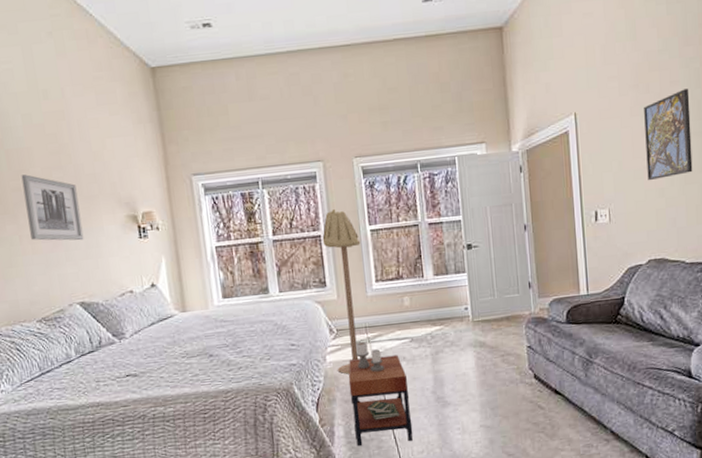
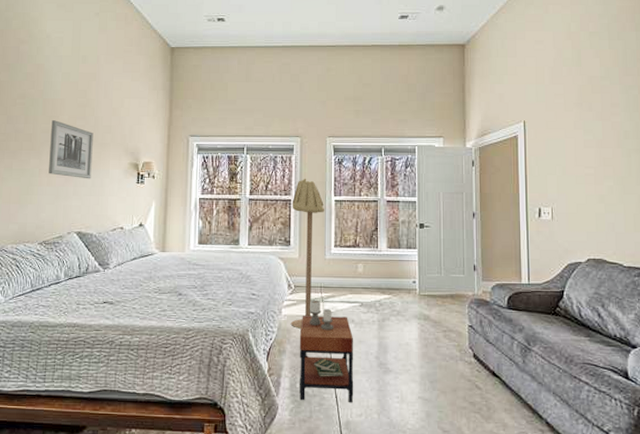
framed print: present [644,88,693,181] -> none [587,111,631,187]

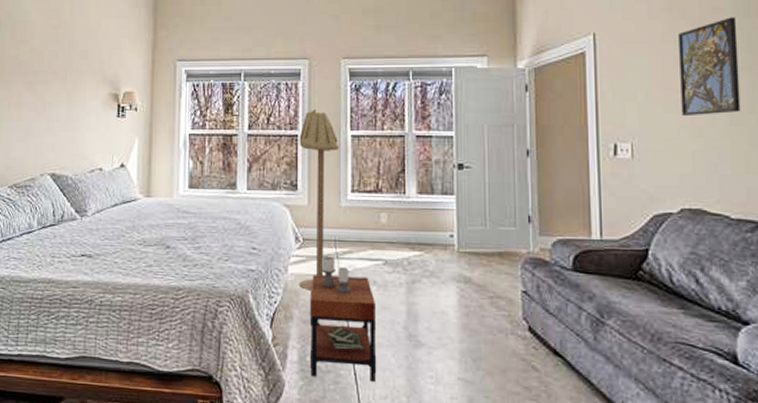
wall art: present [49,120,94,179] -> none [19,45,68,113]
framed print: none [587,111,631,187] -> present [679,17,741,117]

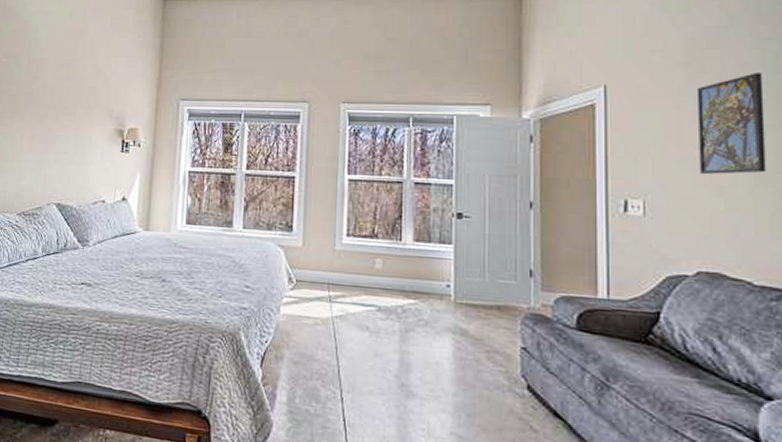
floor lamp: present [299,110,339,291] -> none [291,152,336,332]
side table: present [309,255,377,383] -> none [299,298,367,430]

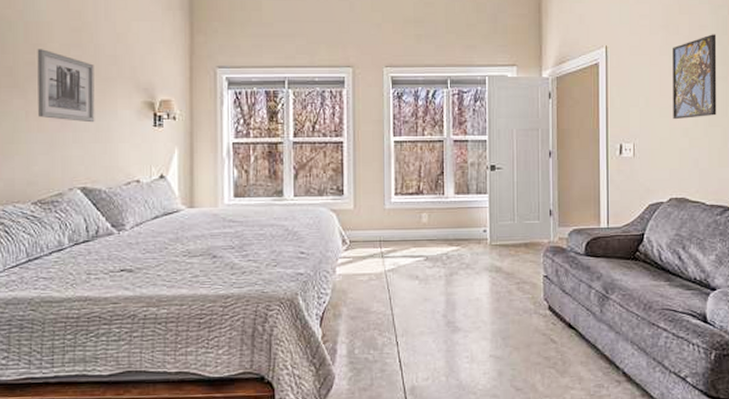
wall art: none [30,81,78,146] -> present [37,49,95,123]

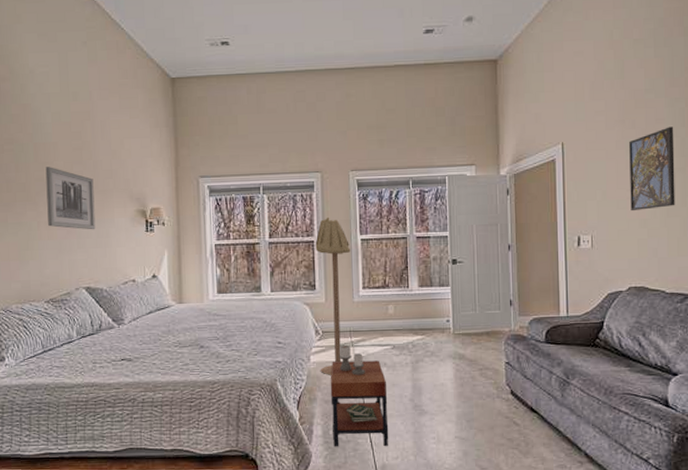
floor lamp: none [344,117,383,289] -> present [315,218,351,375]
side table: none [357,255,419,368] -> present [330,344,389,447]

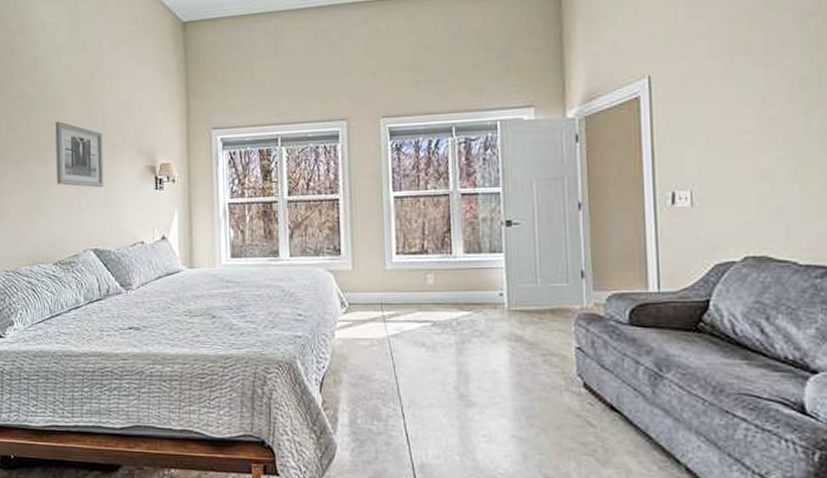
floor lamp: present [315,218,351,375] -> none [340,172,382,354]
side table: present [330,344,389,447] -> none [358,319,429,443]
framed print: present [629,126,675,211] -> none [742,50,811,160]

